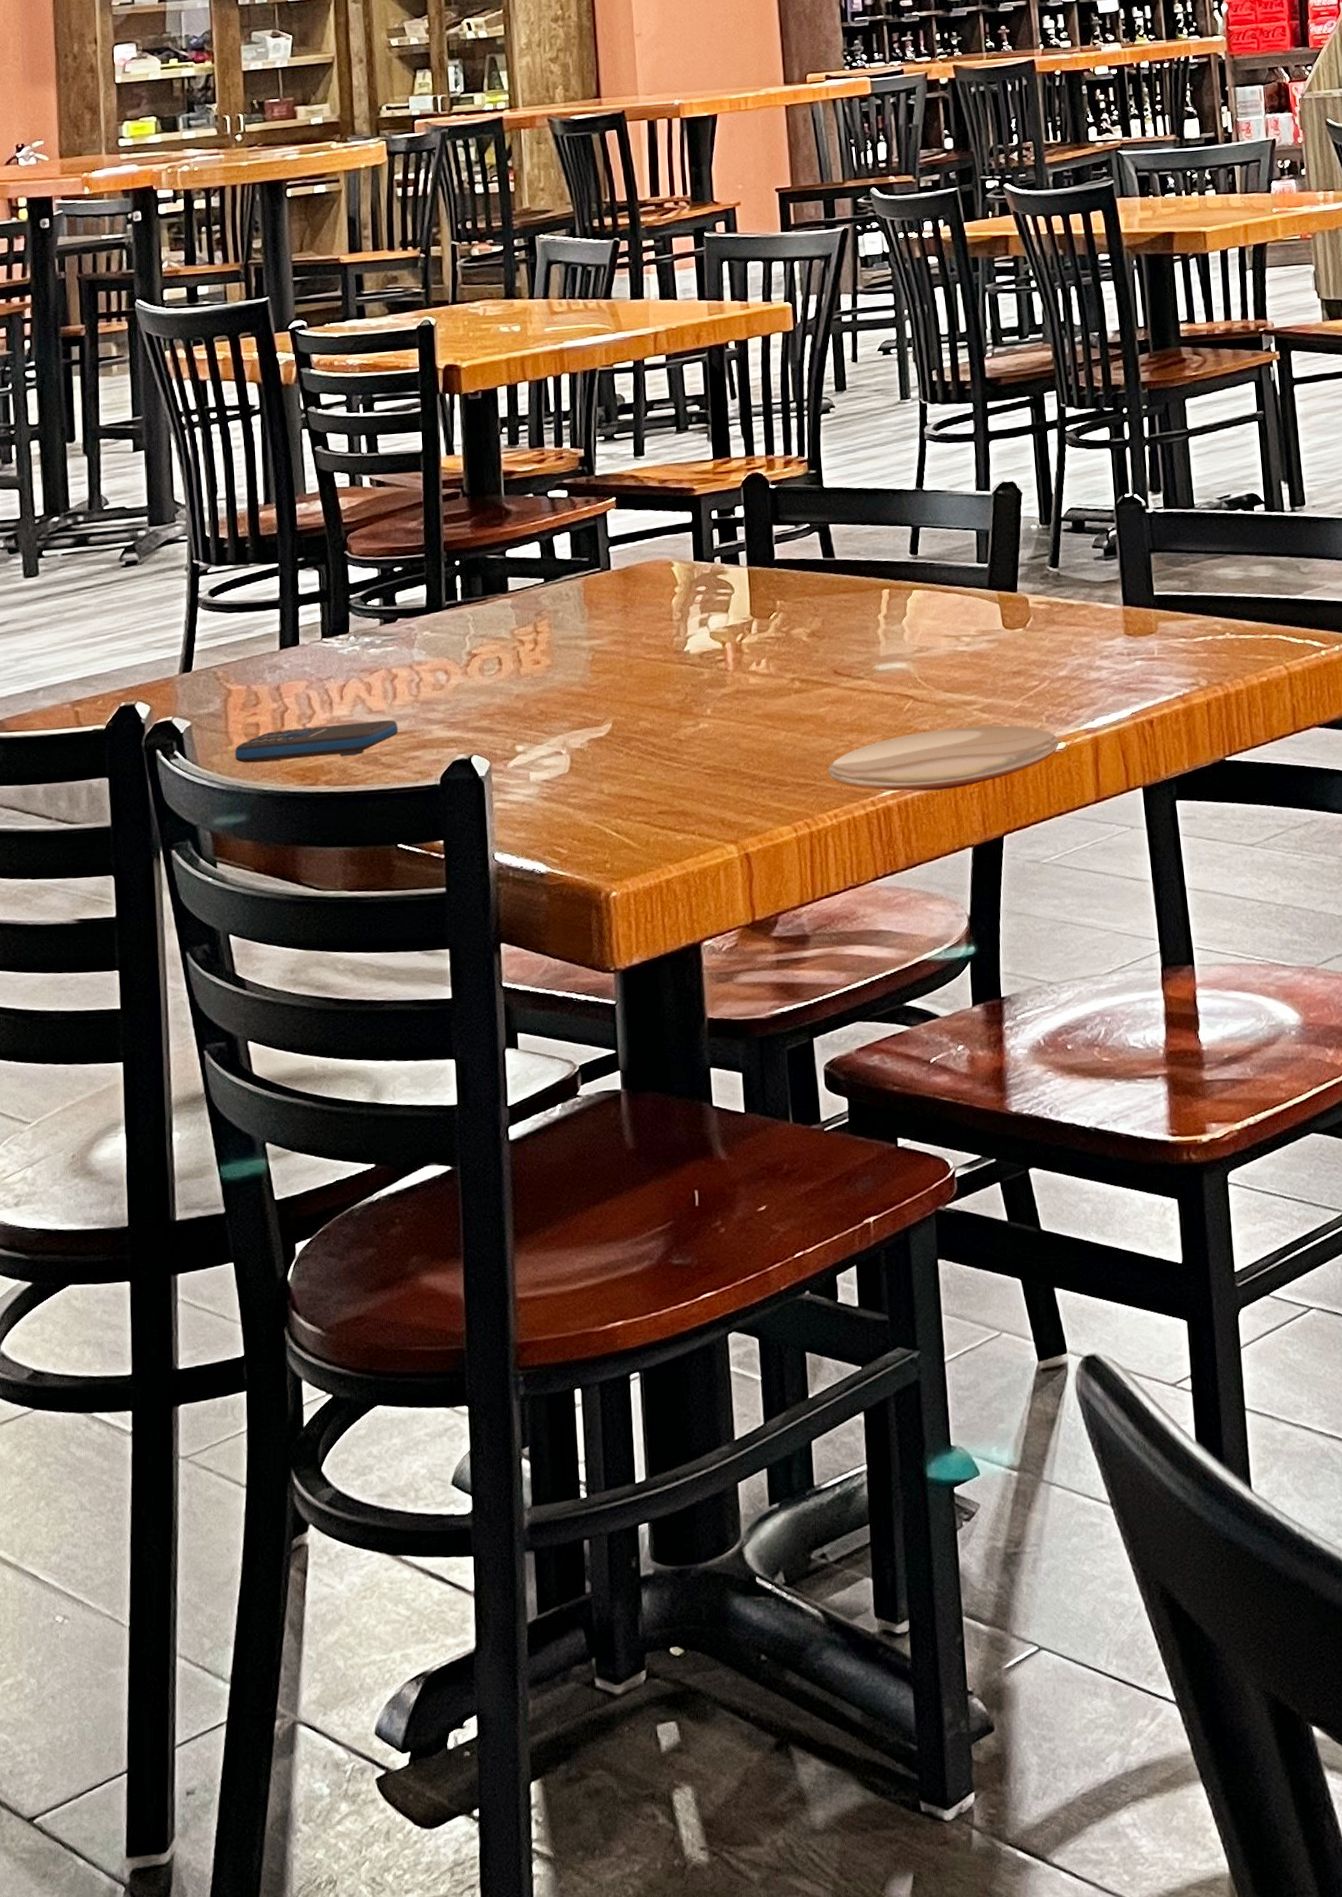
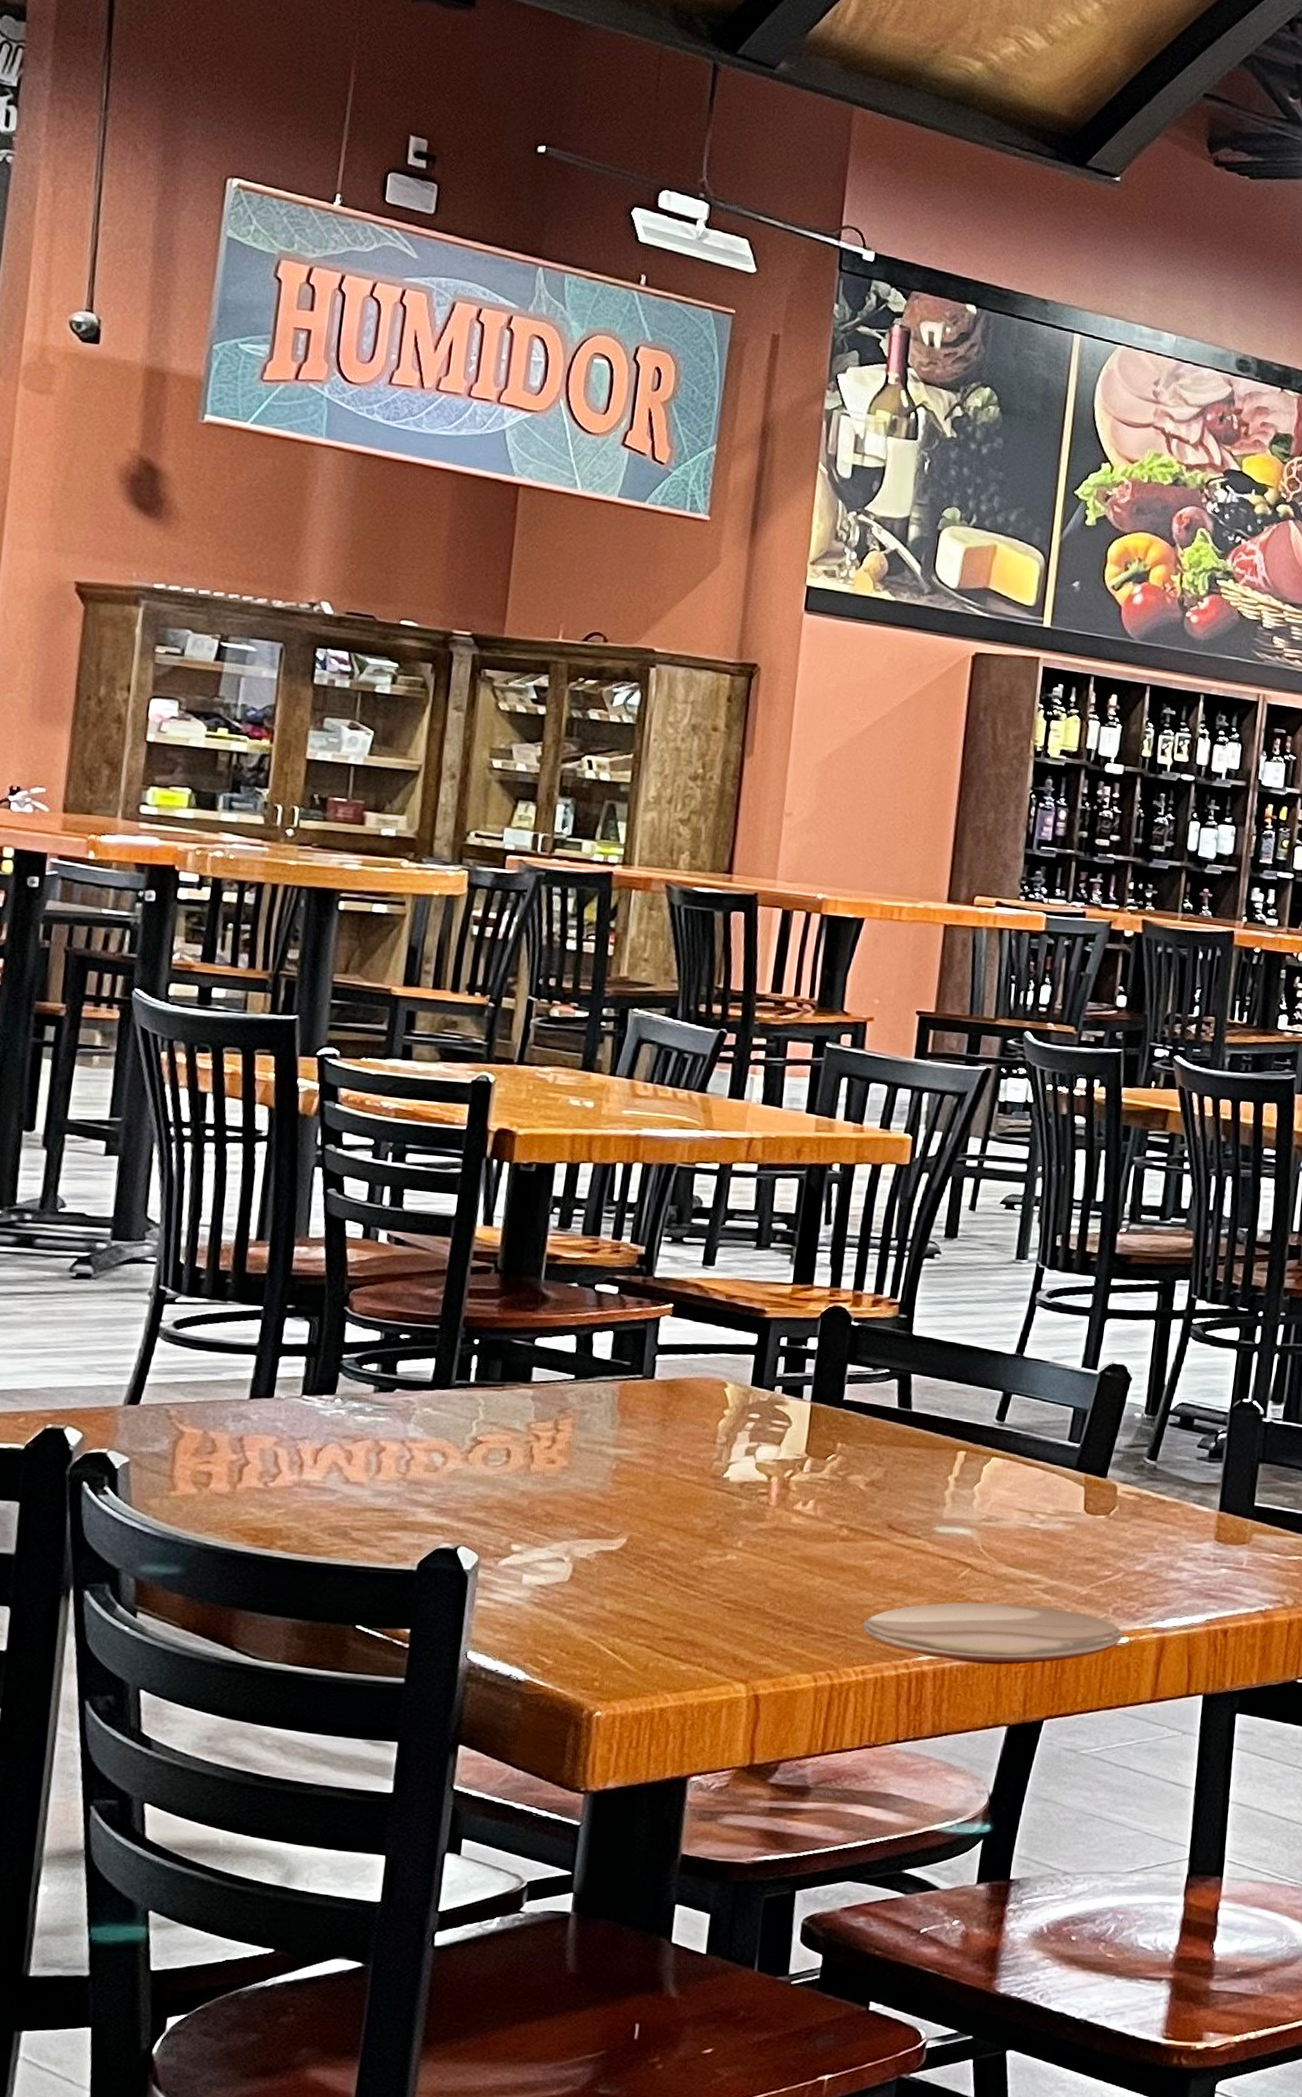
mobile phone: present [235,720,398,763] -> none [177,1483,378,1525]

